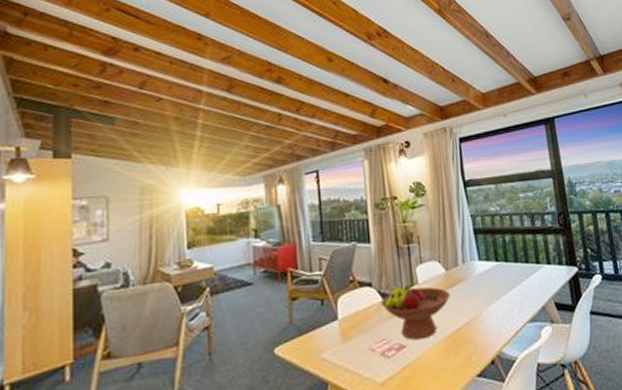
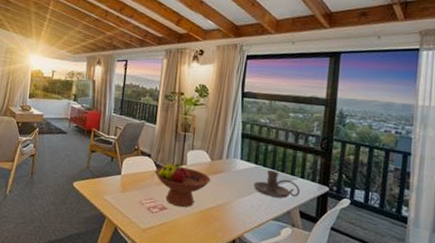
candle holder: none [498,263,551,296] -> present [253,169,301,199]

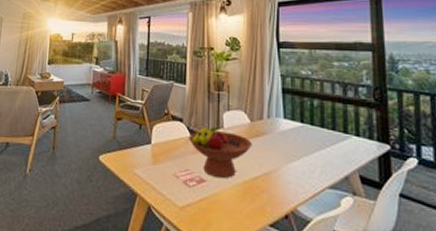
candle holder: present [253,169,301,199] -> none [301,128,357,162]

